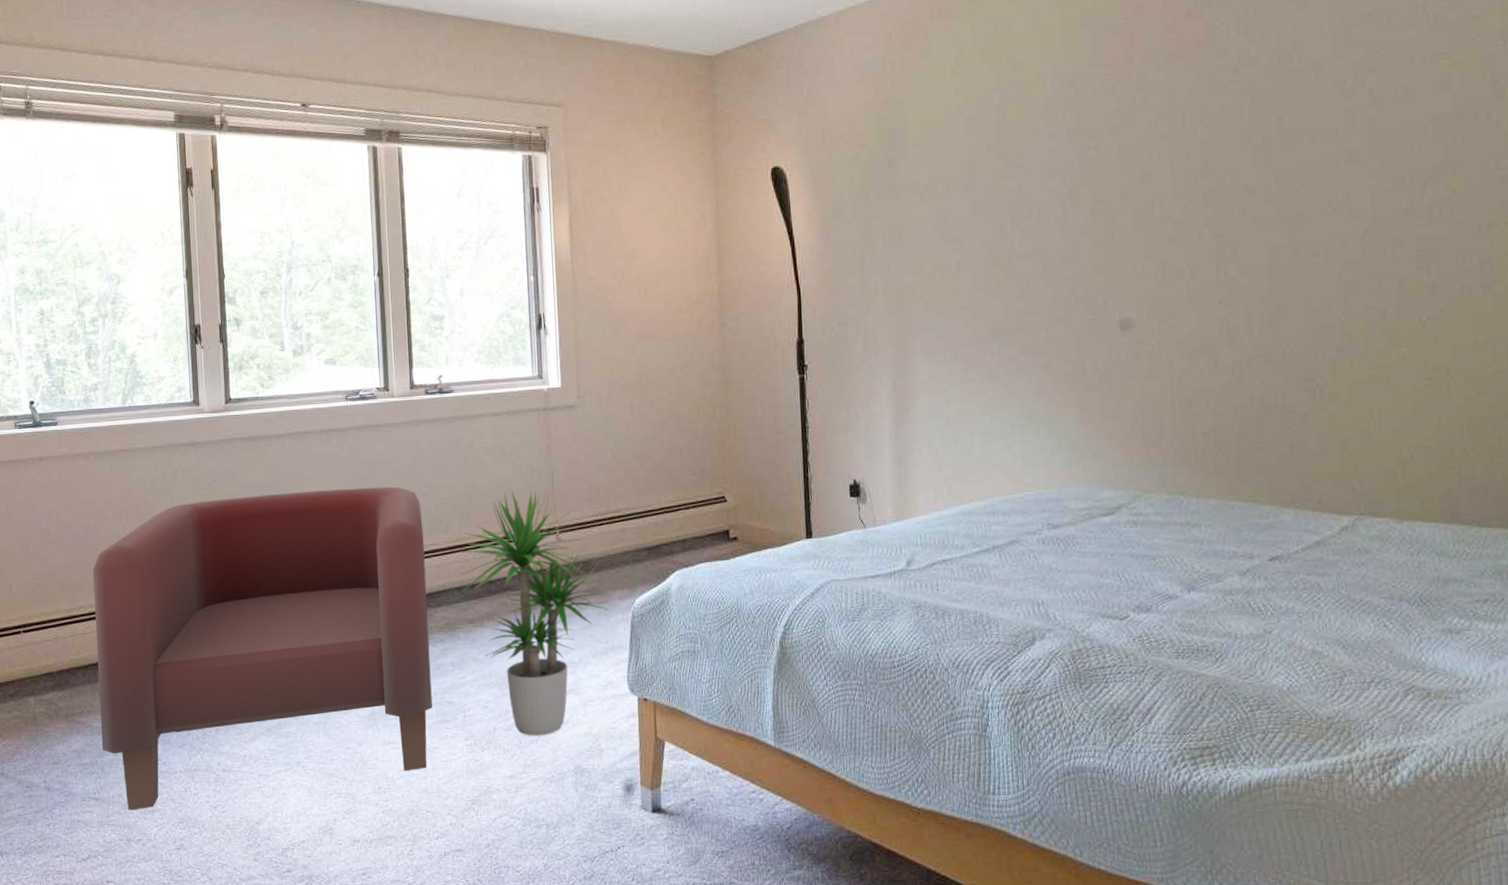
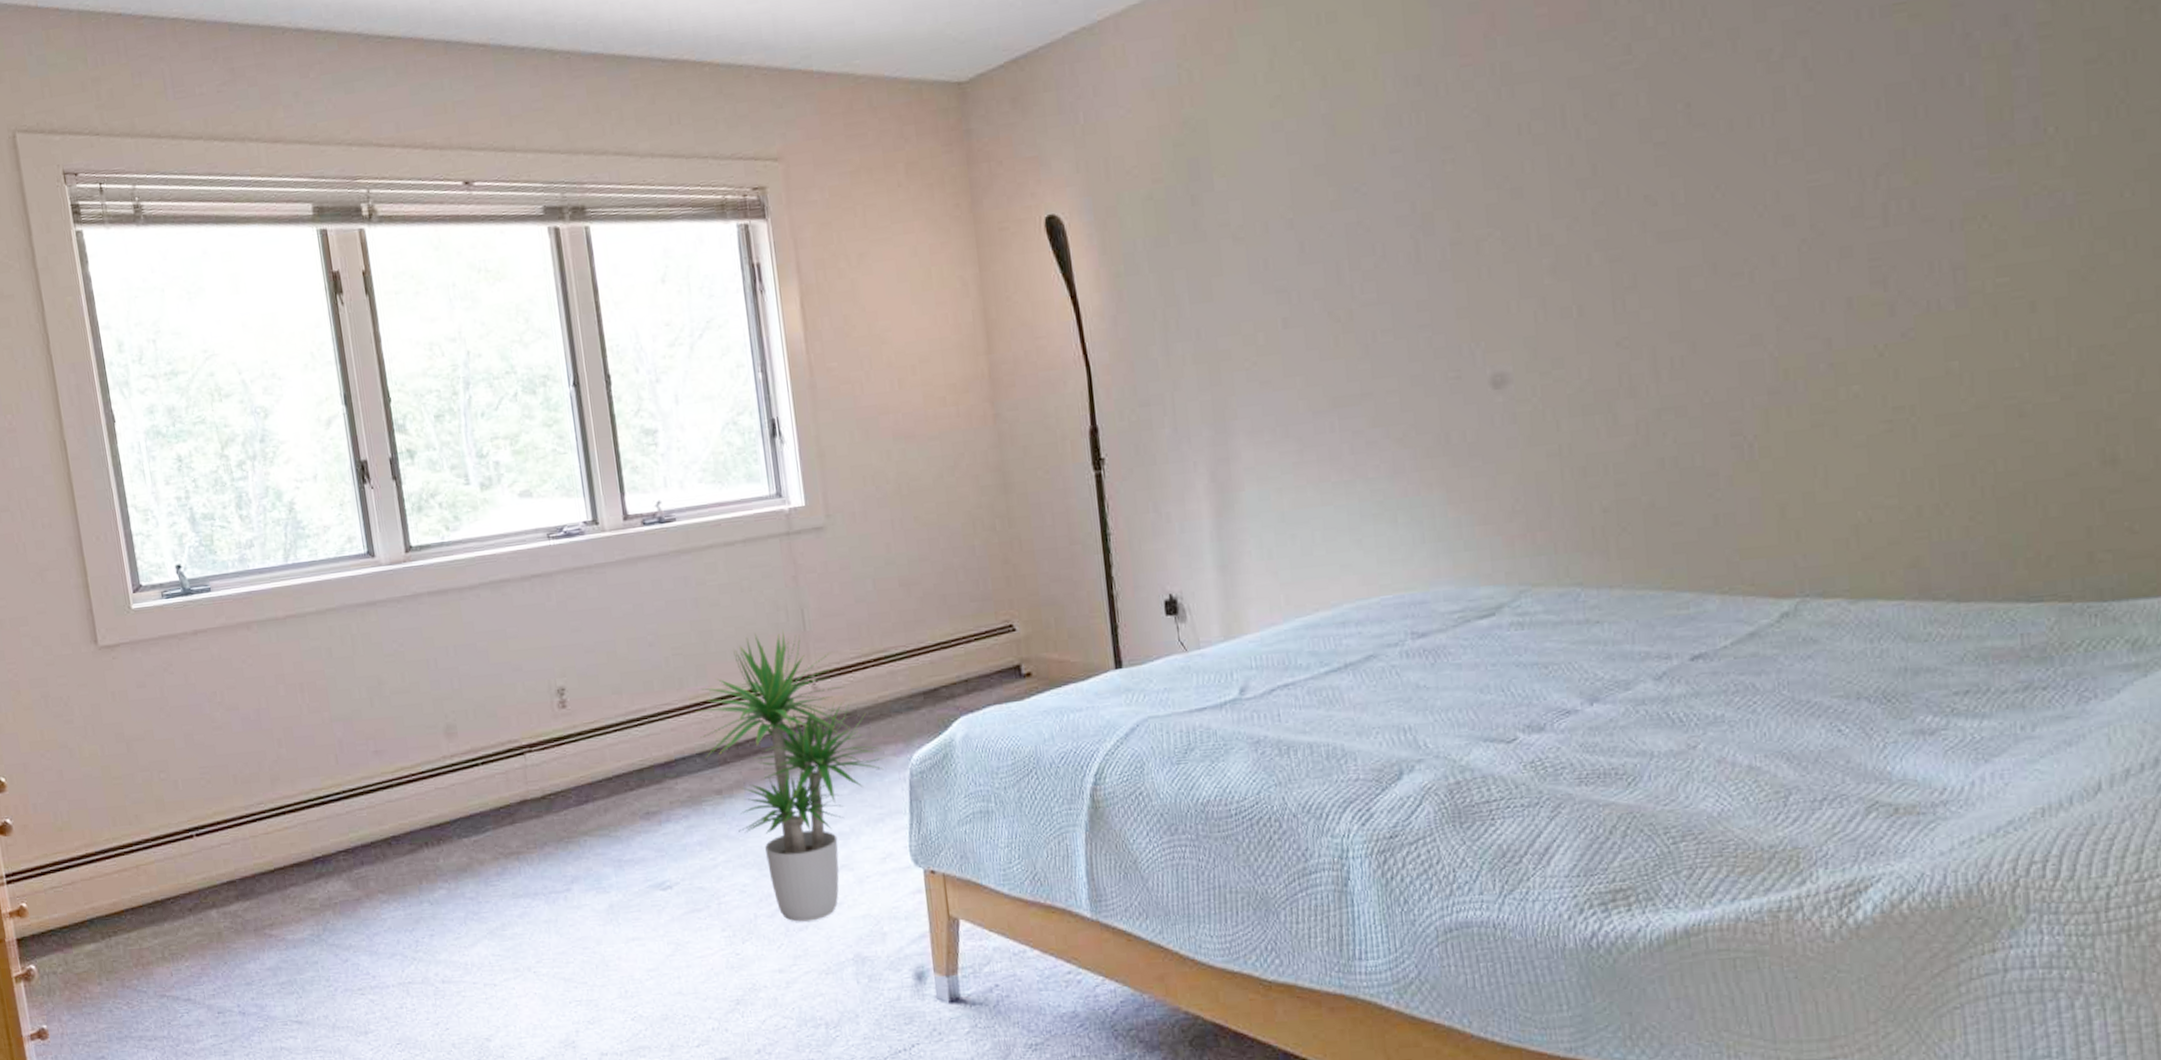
armchair: present [93,486,432,810] -> none [269,638,681,1033]

